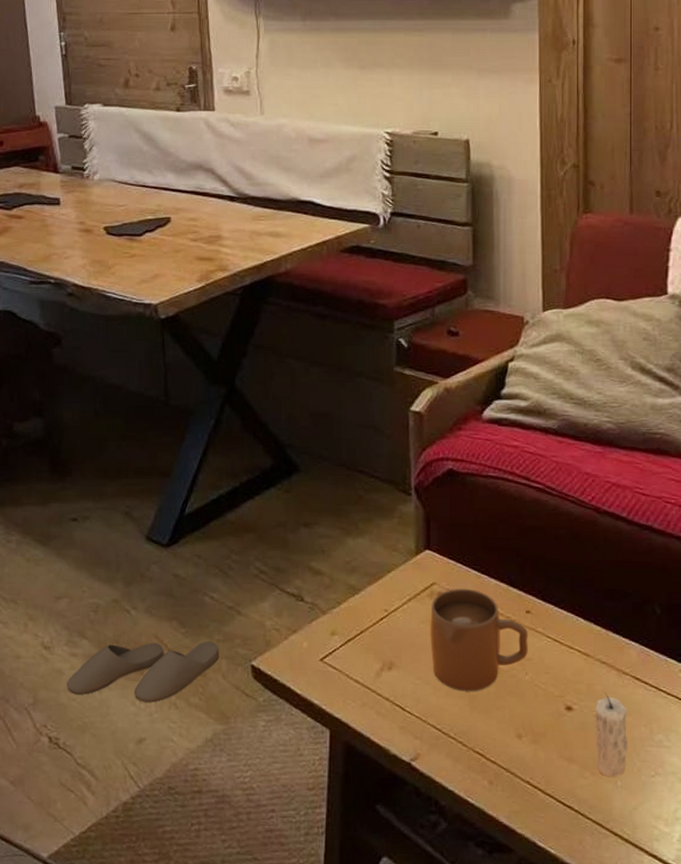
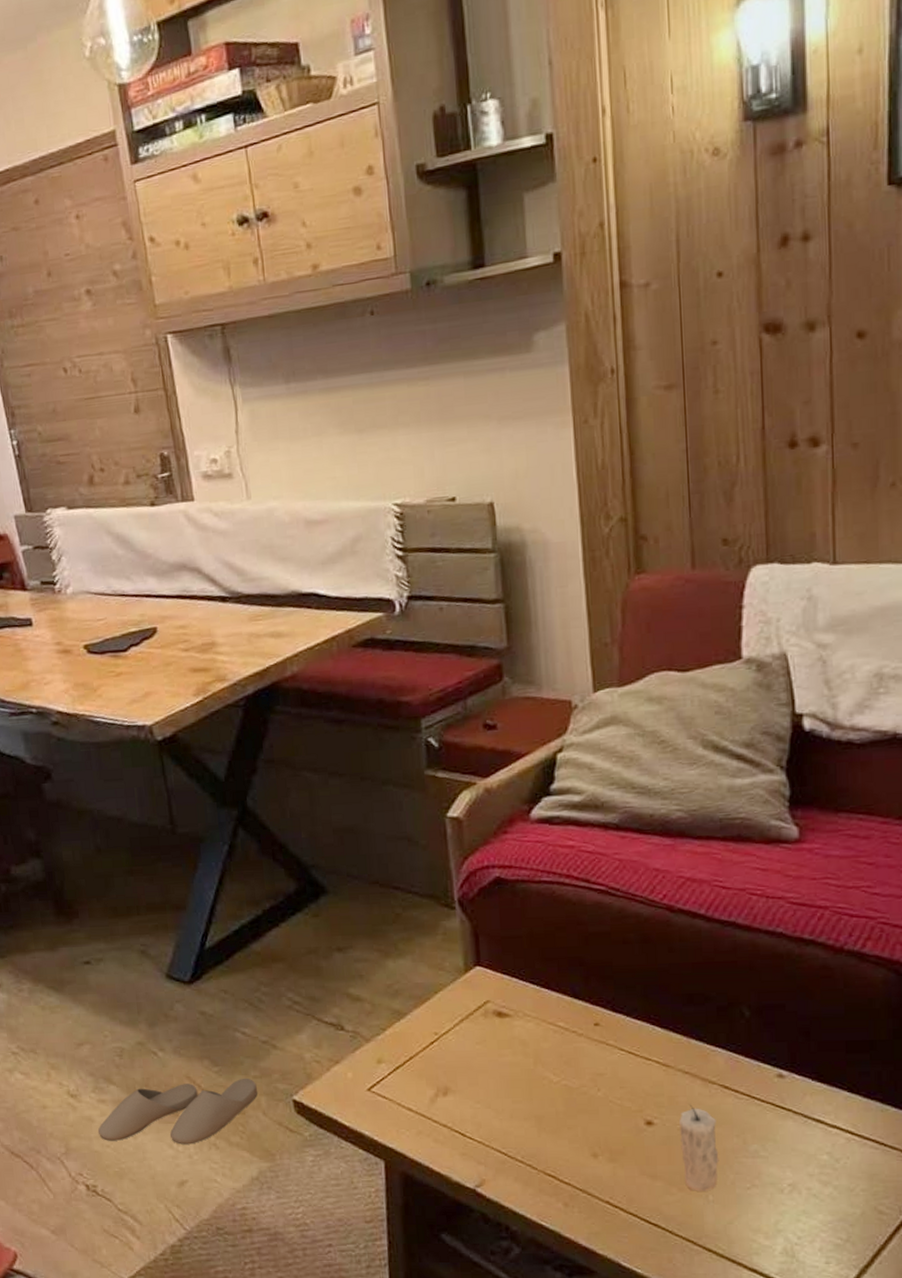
mug: present [429,588,528,691] -> none [485,1004,599,1112]

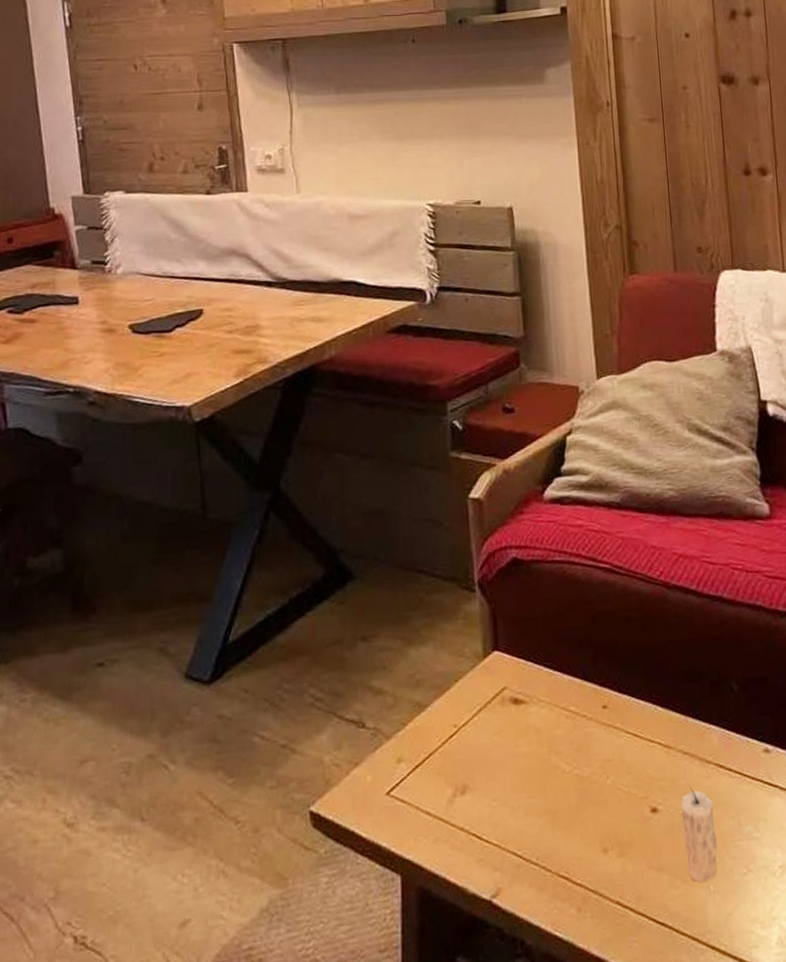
slippers: present [97,1078,257,1145] -> none [93,789,273,878]

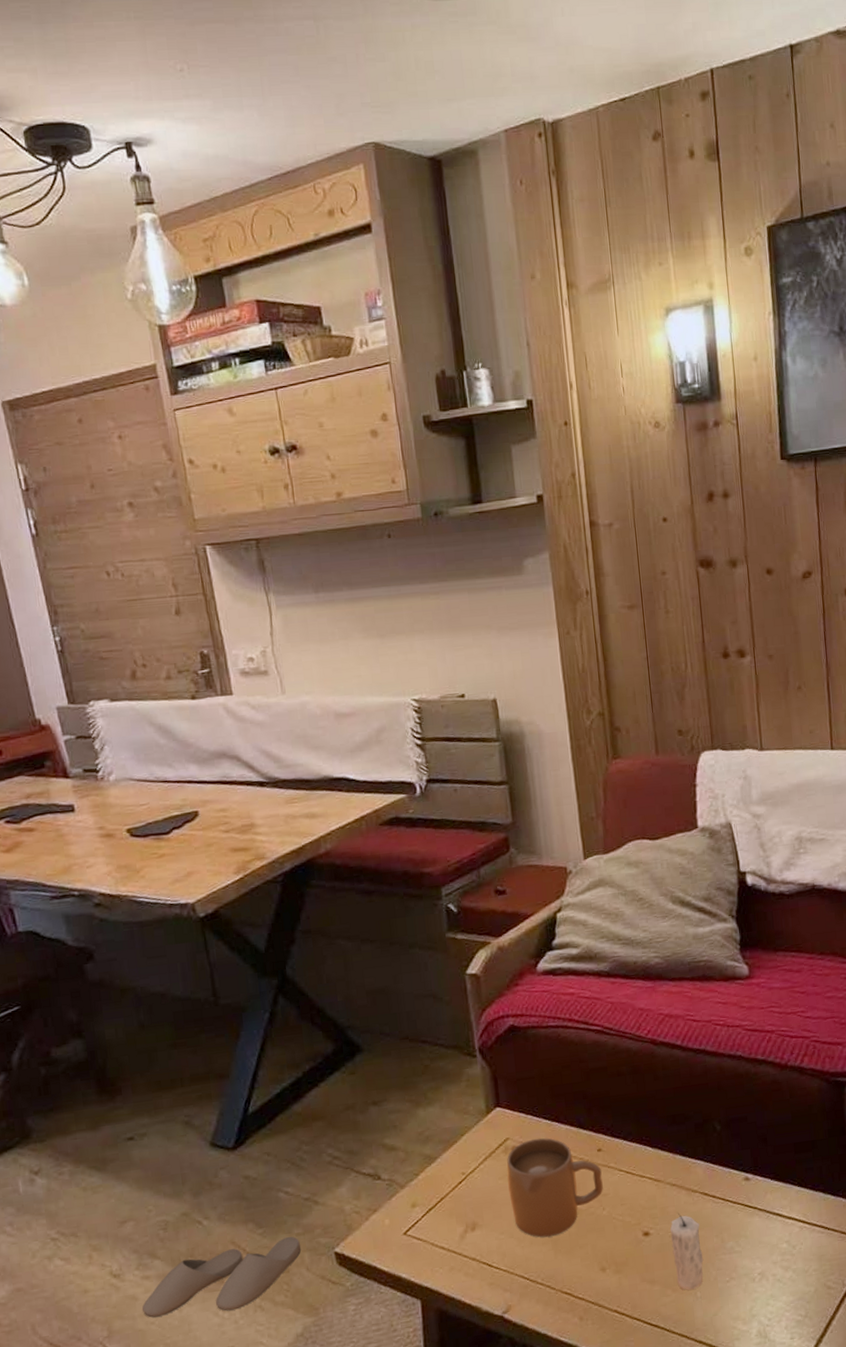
slippers: none [93,789,273,878] -> present [142,1236,301,1318]
mug: none [502,689,608,807] -> present [506,1137,603,1237]

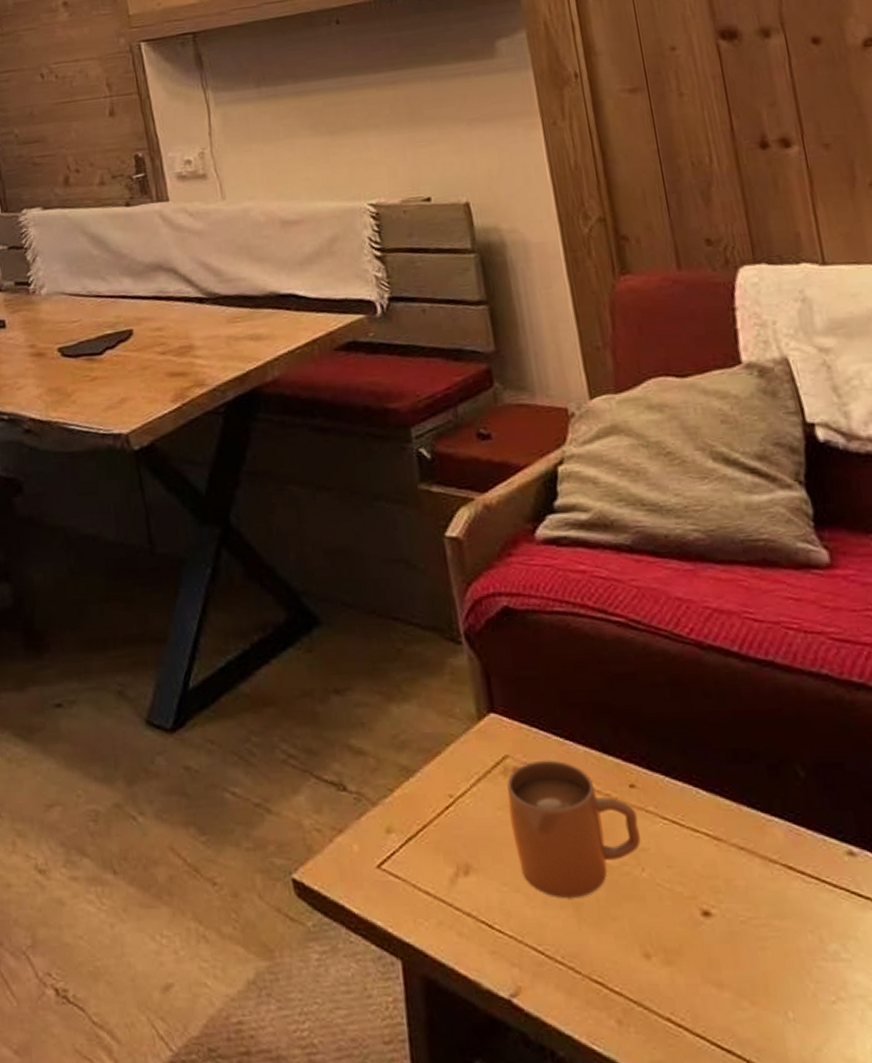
slippers: present [142,1236,301,1318] -> none [69,850,251,936]
candle: present [670,1212,704,1291] -> none [741,889,797,1006]

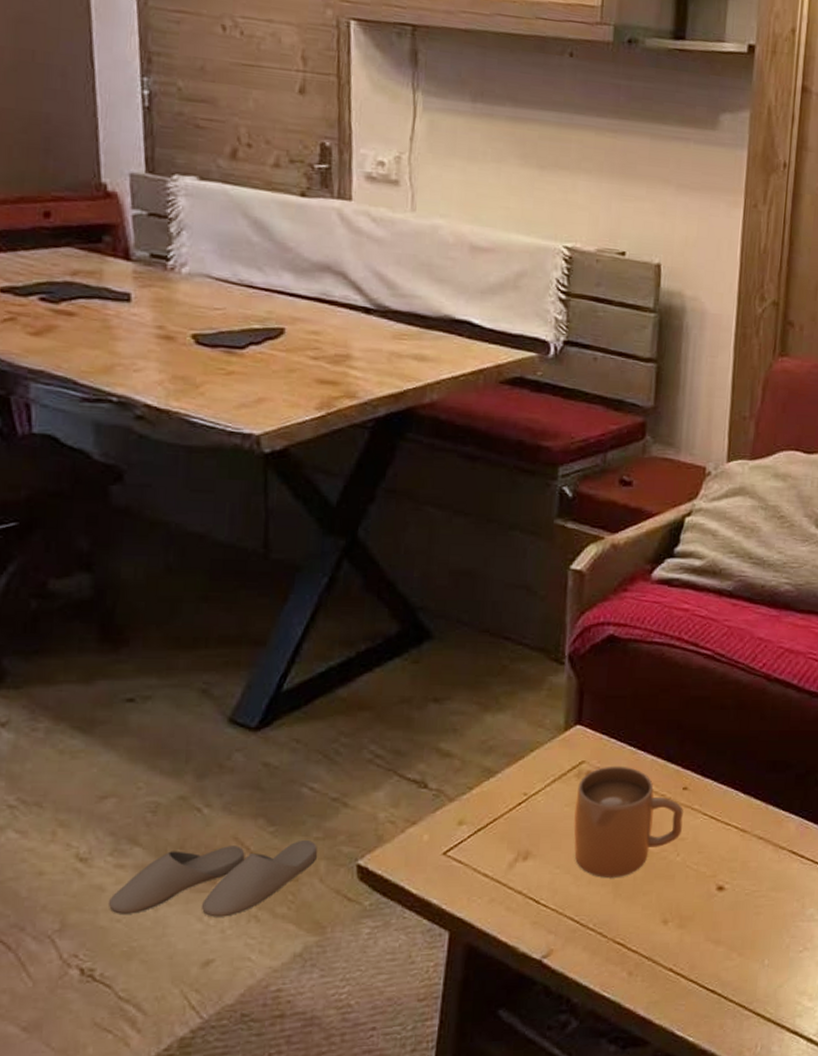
slippers: none [69,850,251,936] -> present [107,839,317,917]

